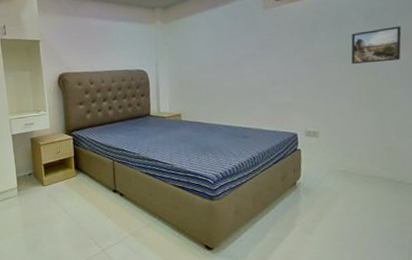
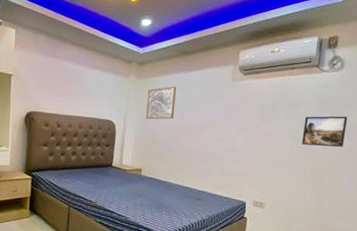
wall art: none [176,25,207,63] -> present [146,86,177,120]

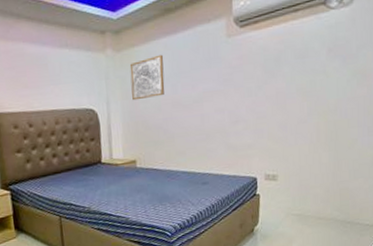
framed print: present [302,116,348,148] -> none [312,59,361,101]

